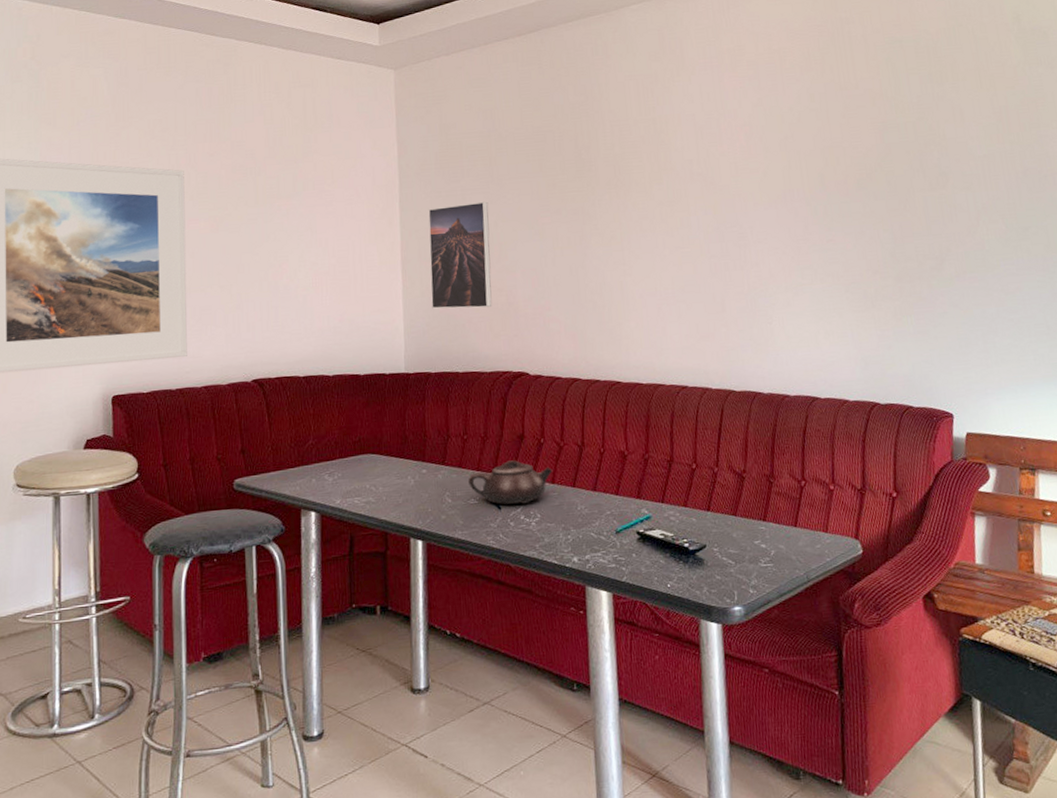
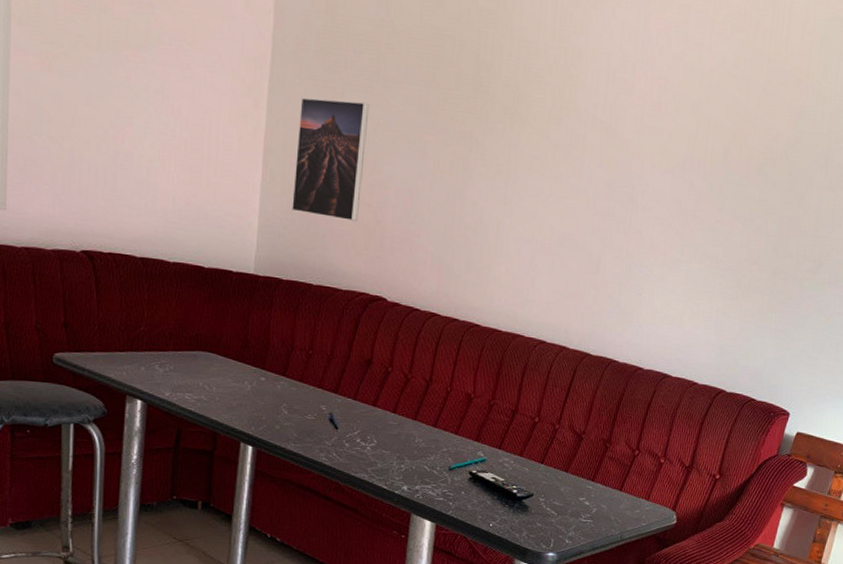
teapot: present [468,460,553,505] -> none [308,383,396,428]

